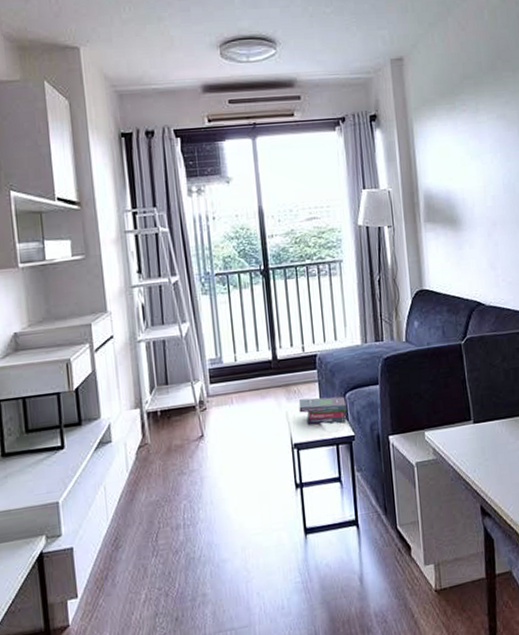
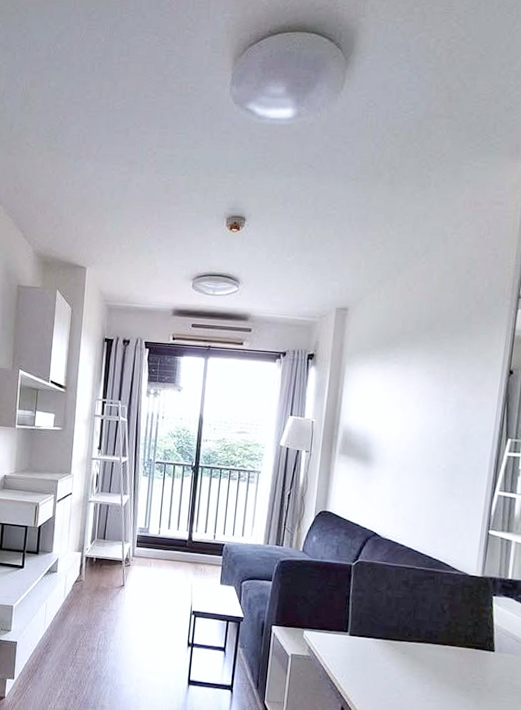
books: present [298,396,348,425] -> none [202,577,242,605]

